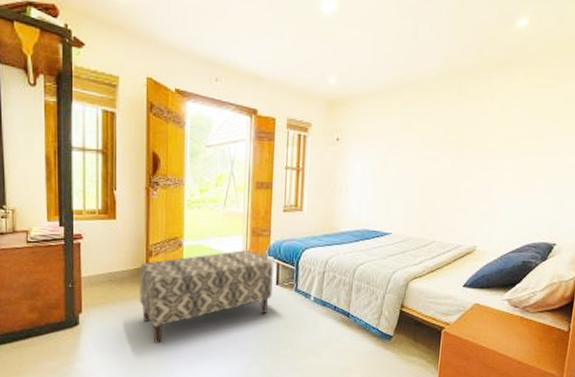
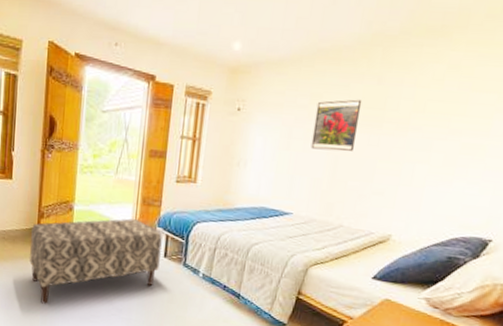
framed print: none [403,127,445,174] -> present [310,99,362,151]

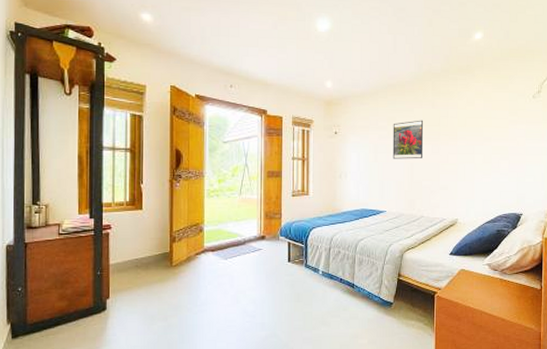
bench: present [30,218,162,304] -> none [163,232,286,323]

